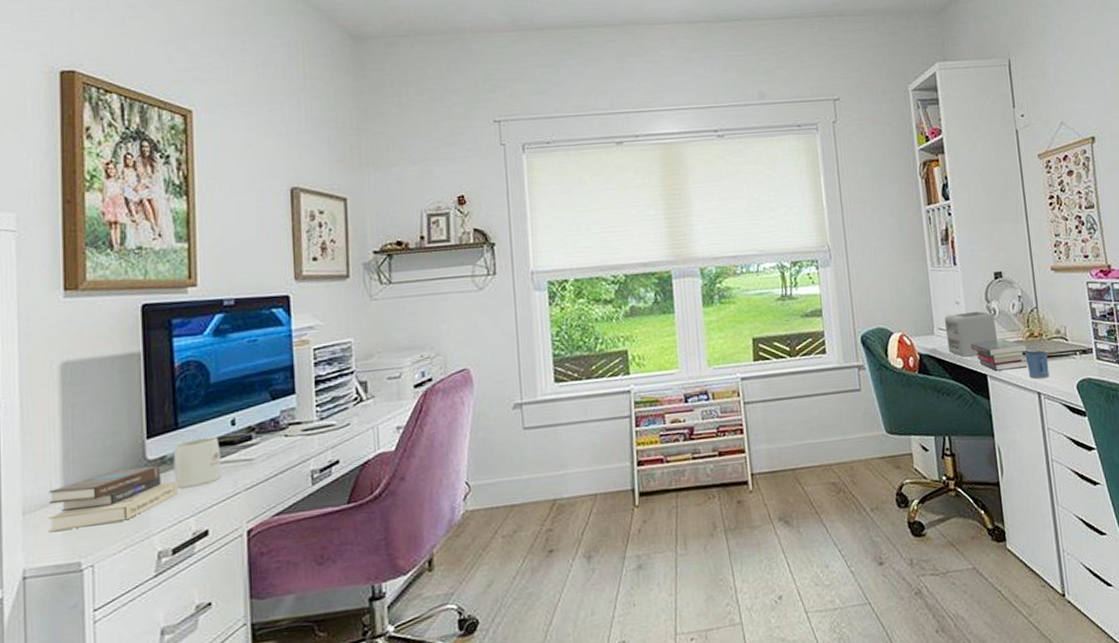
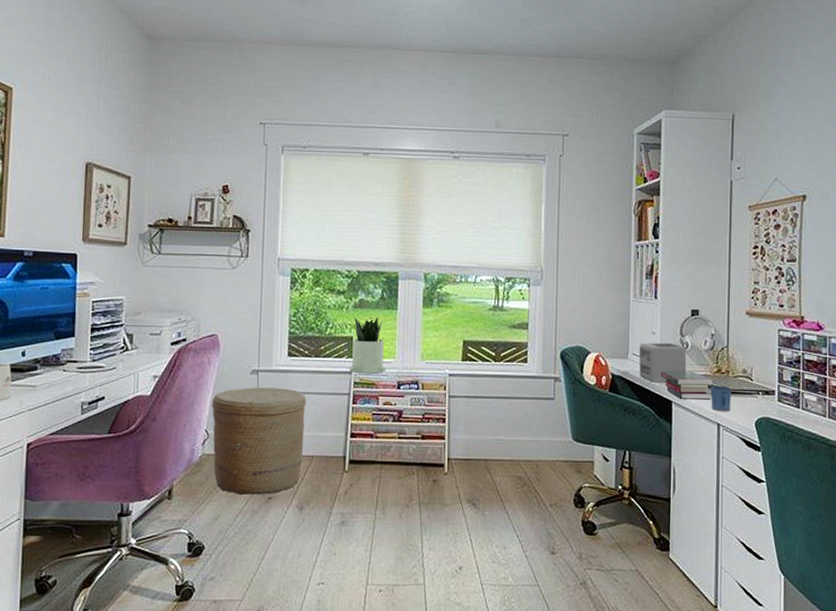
basket: none [469,420,585,552] -> present [211,387,307,495]
planter: none [626,324,670,392] -> present [349,316,387,375]

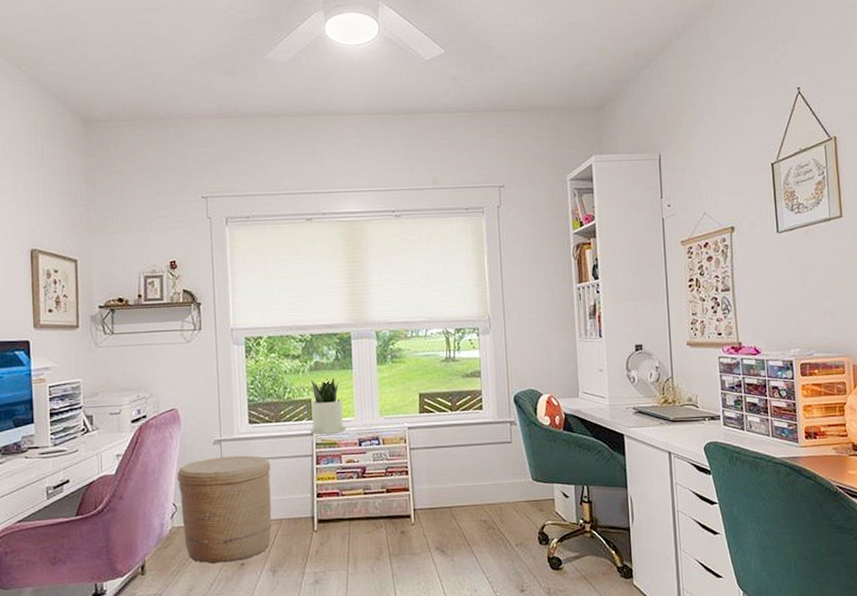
desk organizer: present [639,342,687,383] -> none [588,378,635,418]
books: present [661,370,713,400] -> none [611,403,661,432]
mug: present [710,385,731,412] -> none [659,415,680,441]

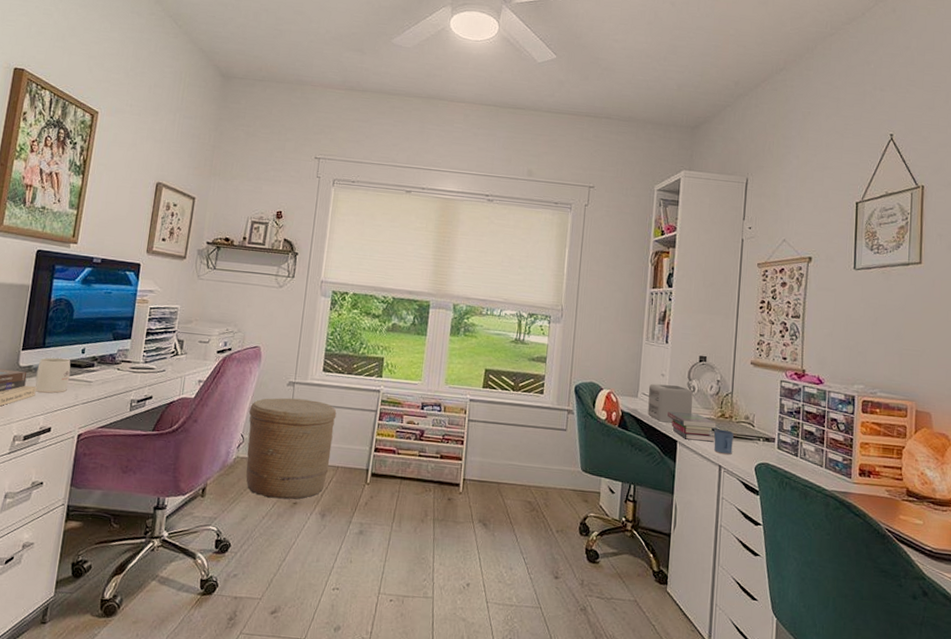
planter: present [310,377,347,435] -> none [378,339,413,395]
desk organizer: none [588,378,635,418] -> present [647,383,693,423]
books: none [611,403,661,432] -> present [667,411,716,442]
mug: none [659,415,680,441] -> present [713,429,734,455]

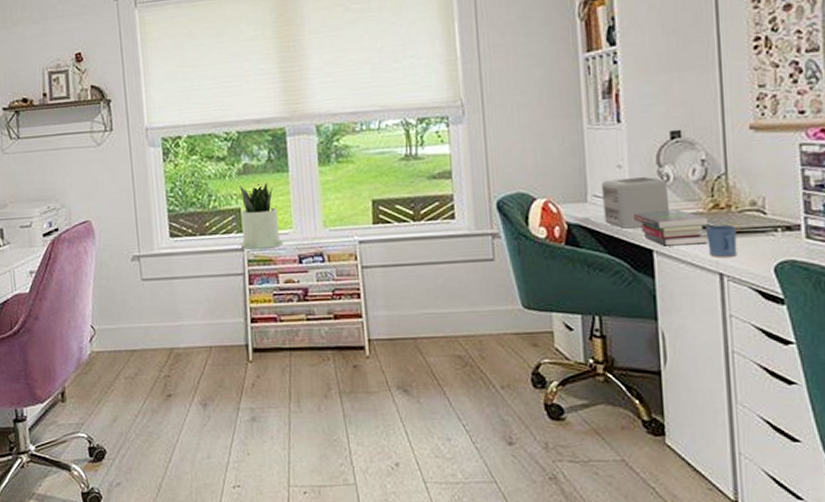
basket: present [246,398,337,499] -> none [93,273,200,393]
planter: none [378,339,413,395] -> present [239,182,284,251]

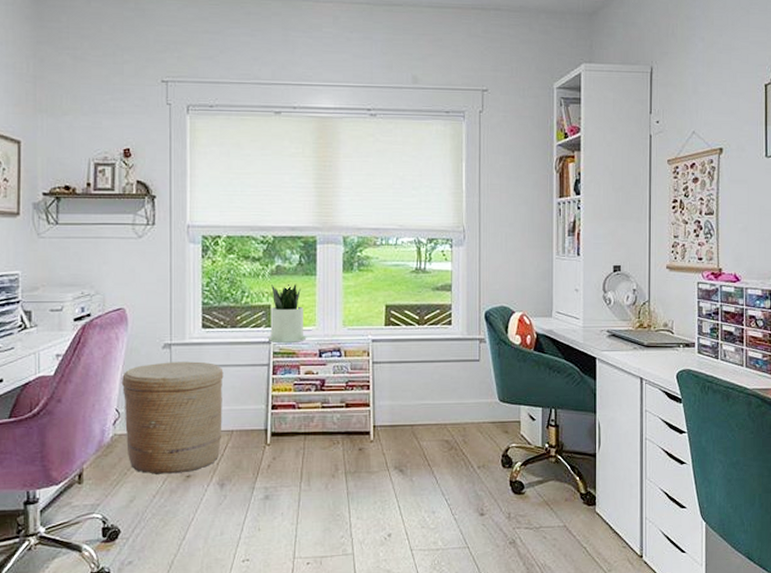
basket: none [93,273,200,393] -> present [121,361,224,474]
desk organizer: present [601,176,670,229] -> none [562,299,610,340]
books: present [634,209,708,246] -> none [584,326,635,355]
mug: present [705,224,737,259] -> none [633,340,653,366]

